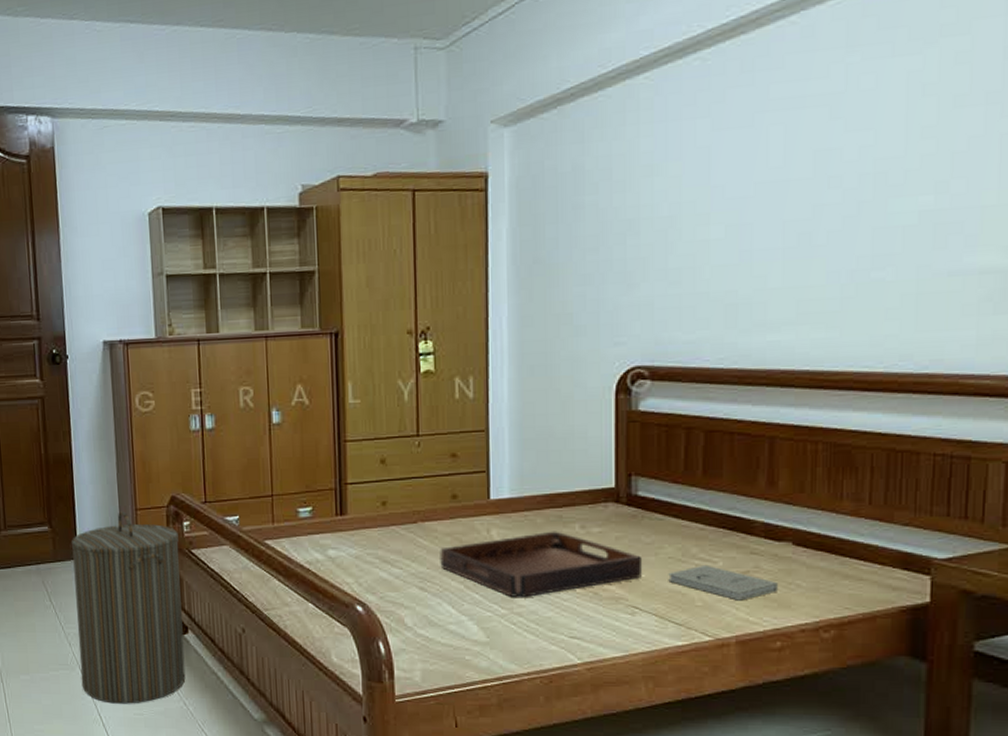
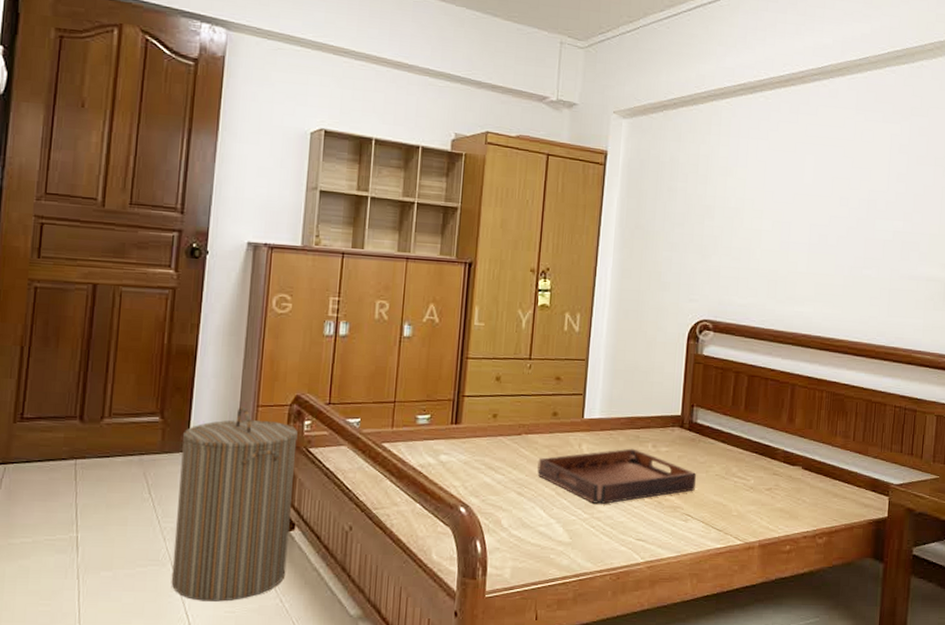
book: present [668,564,778,601] -> none [714,481,790,512]

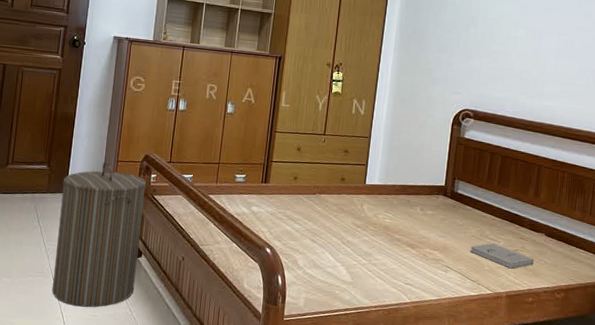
serving tray: present [537,448,696,504] -> none [327,210,456,254]
book: none [714,481,790,512] -> present [470,242,534,269]

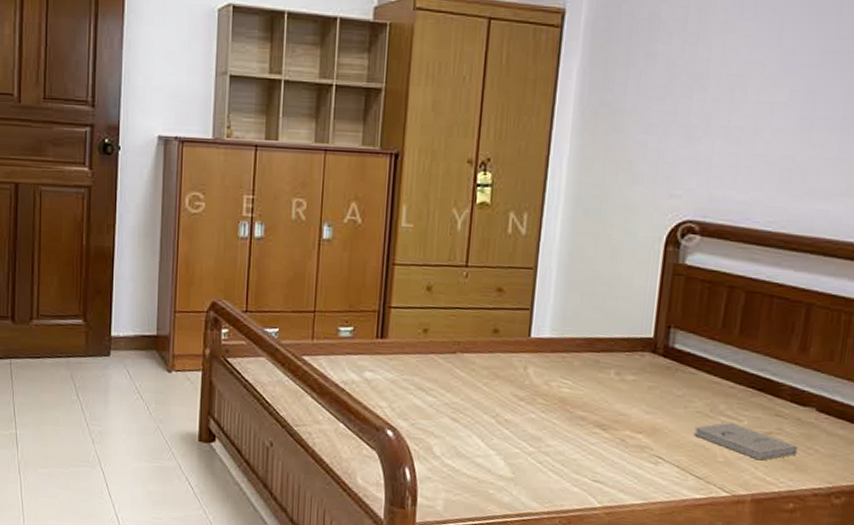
laundry hamper: present [52,161,146,307] -> none [101,312,215,508]

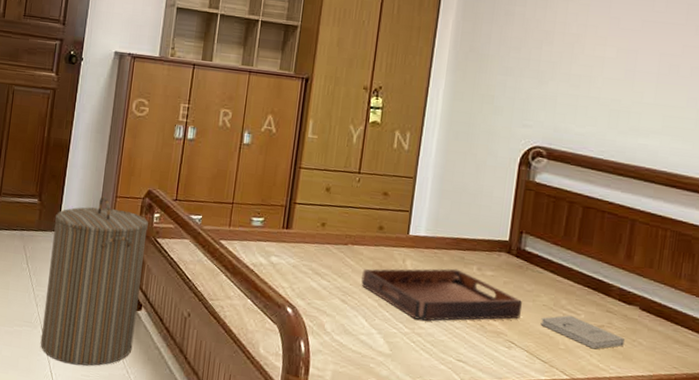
laundry hamper: none [101,312,215,508] -> present [40,196,149,366]
serving tray: none [474,374,671,438] -> present [361,268,522,321]

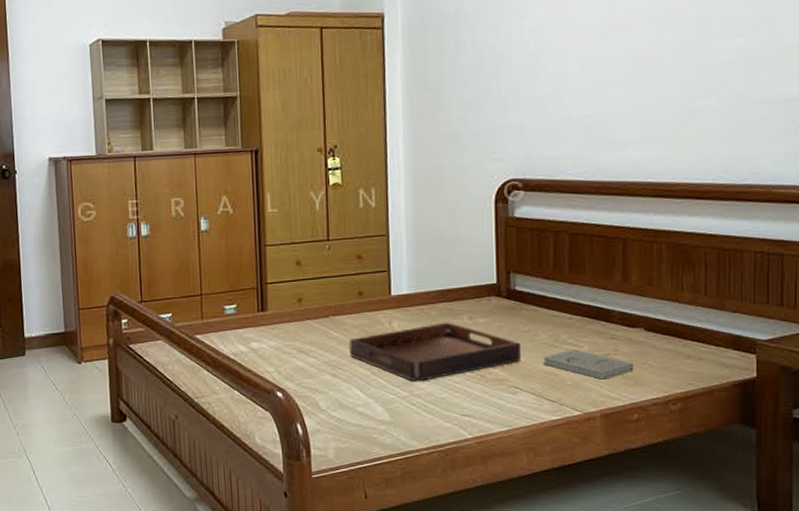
laundry hamper: present [40,196,149,366] -> none [19,311,125,488]

